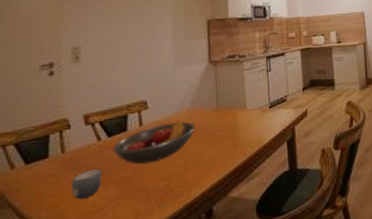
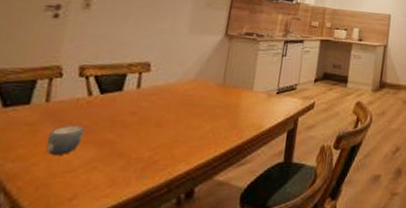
fruit bowl: present [113,120,195,165] -> none [102,89,196,130]

